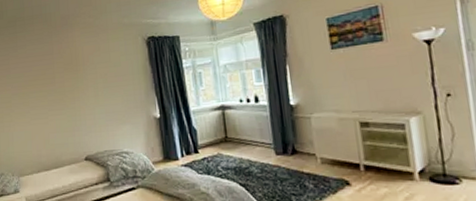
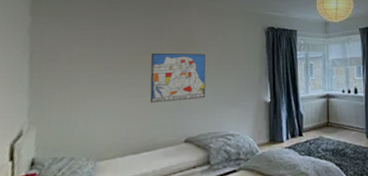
wall art: none [46,72,98,124] -> present [150,52,206,103]

